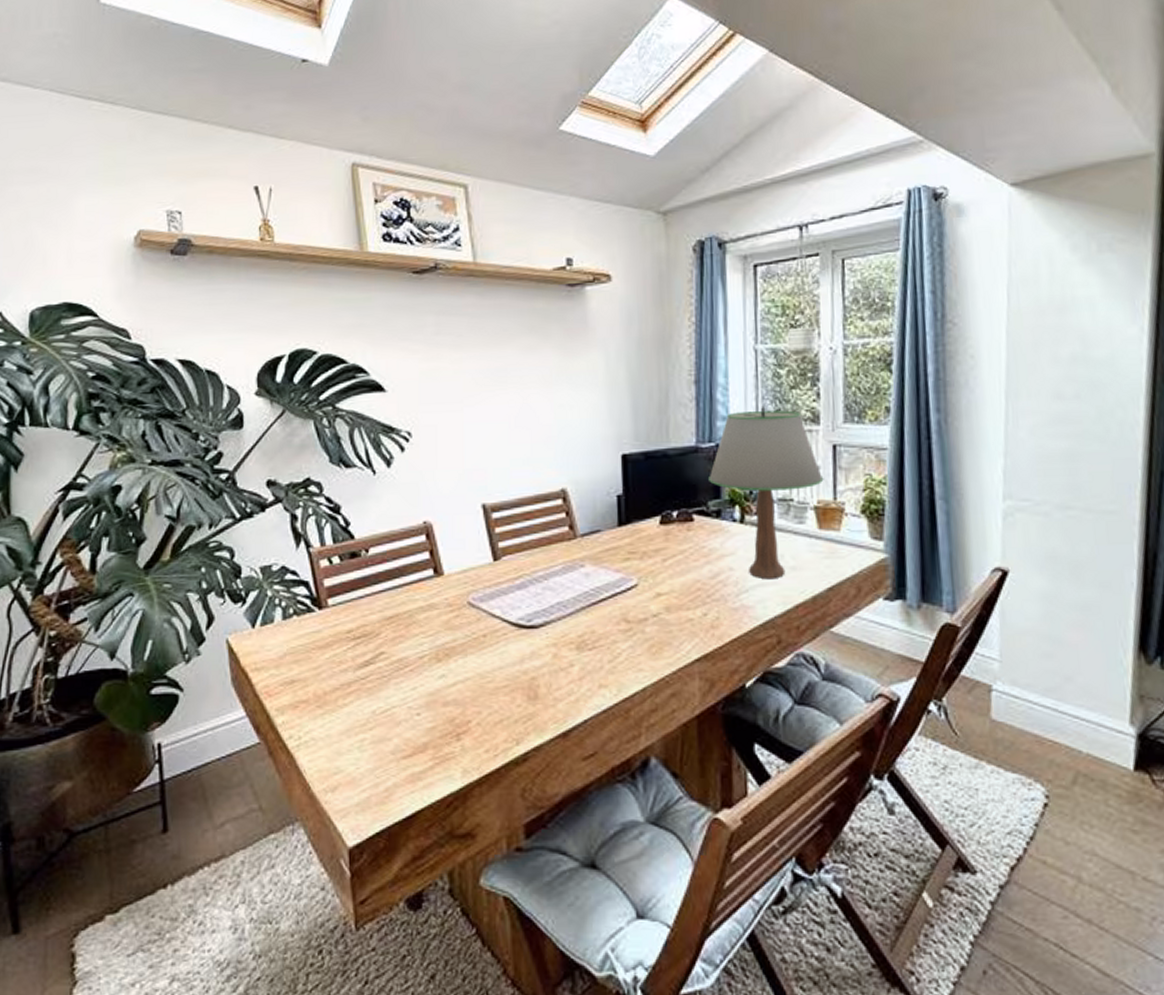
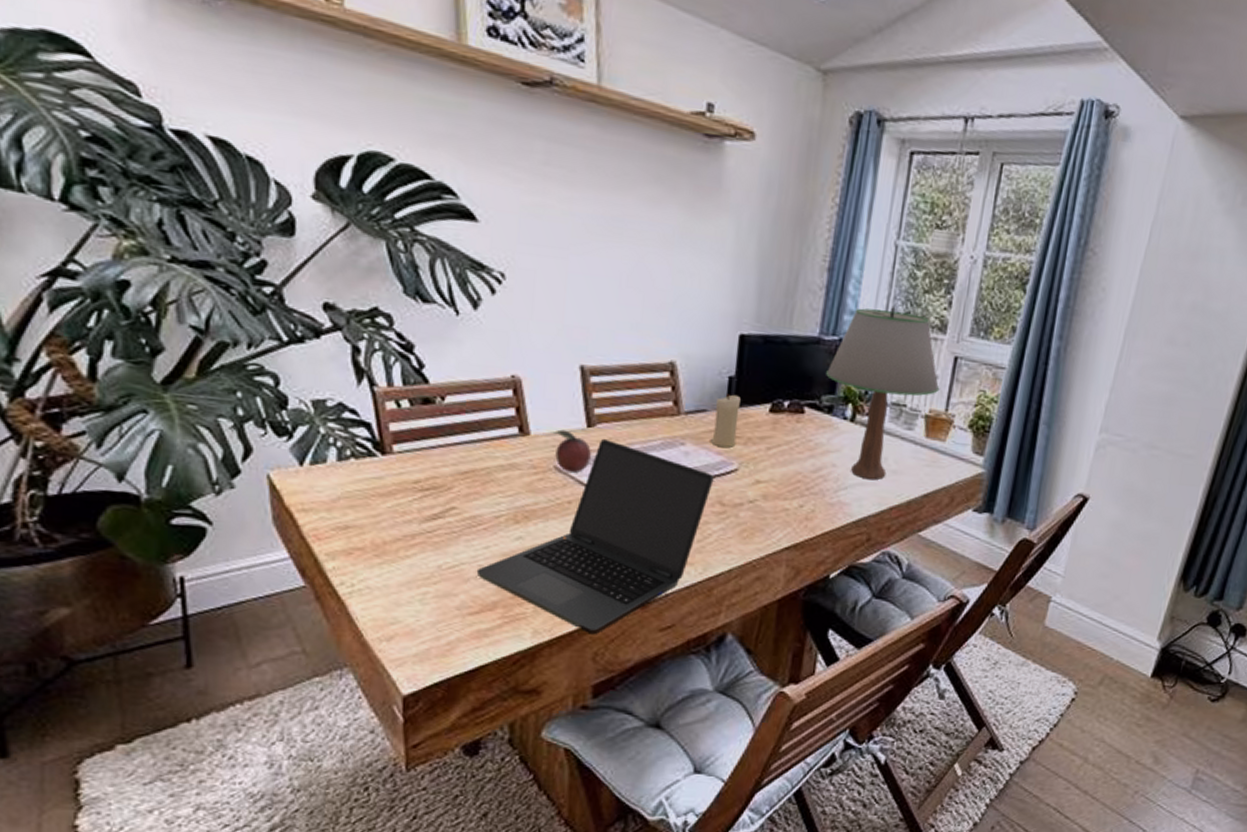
laptop: none [406,569,616,770] -> present [476,438,714,635]
fruit: none [465,566,501,606] -> present [554,429,592,473]
candle: none [607,512,632,565] -> present [710,394,741,448]

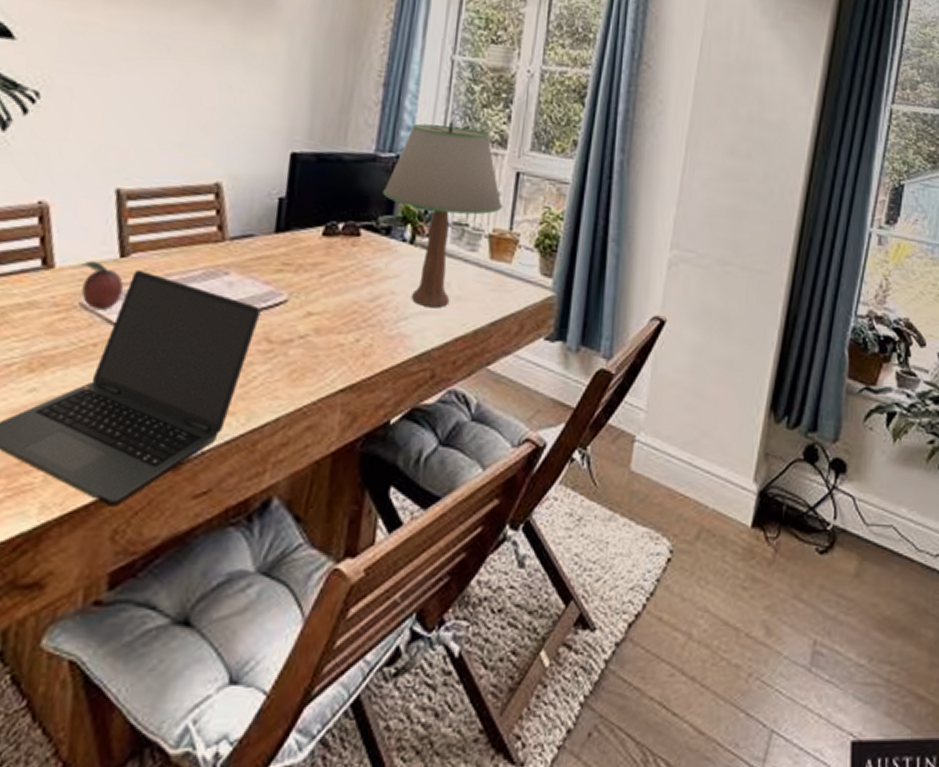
candle: present [710,394,741,448] -> none [257,216,292,277]

